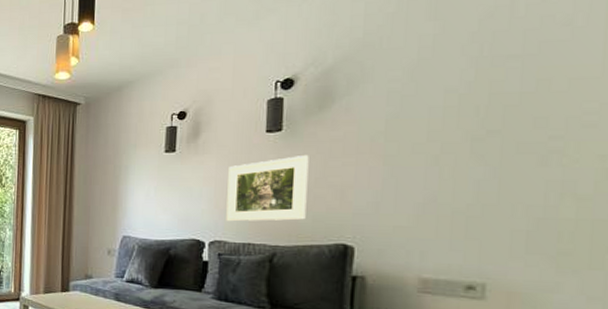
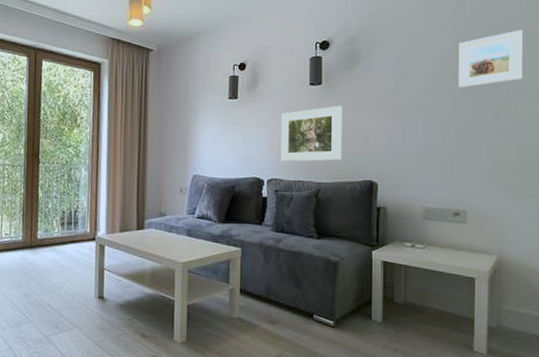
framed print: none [483,39,597,125] -> present [458,29,523,88]

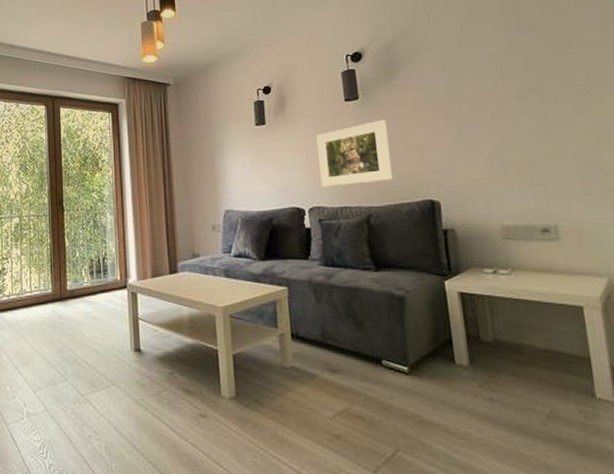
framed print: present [458,29,523,88] -> none [516,10,605,84]

